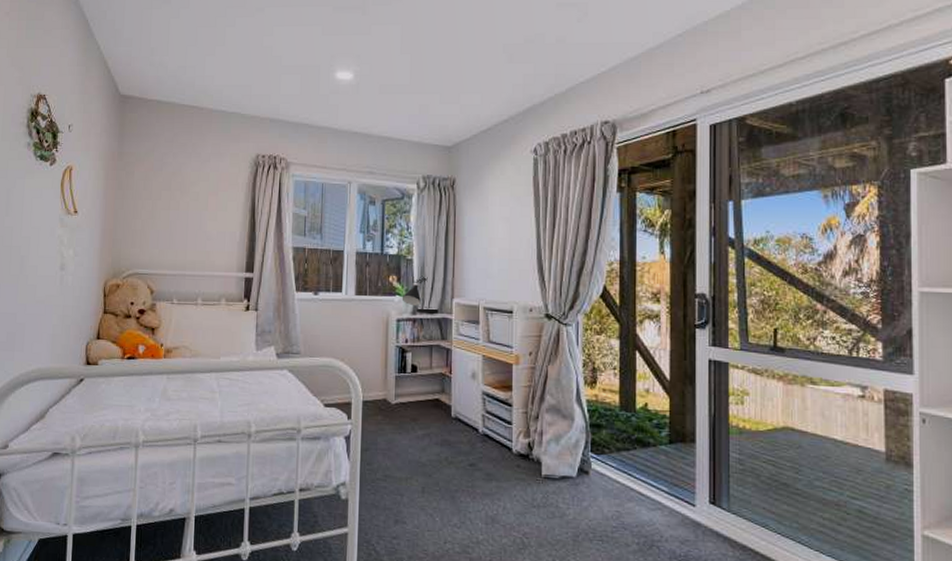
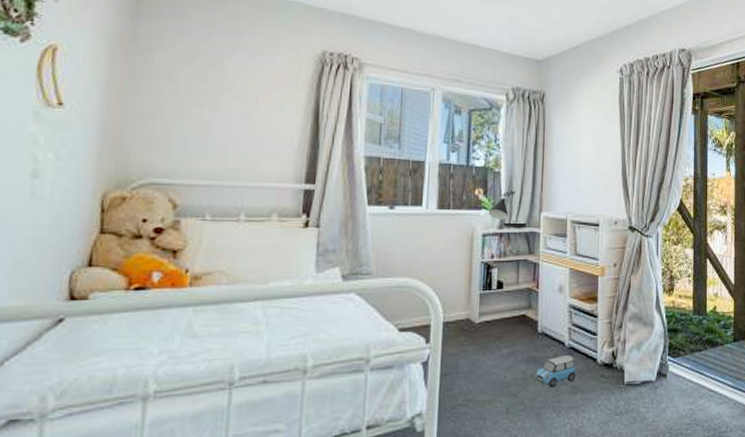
toy car: none [450,441,491,472] -> present [536,354,576,387]

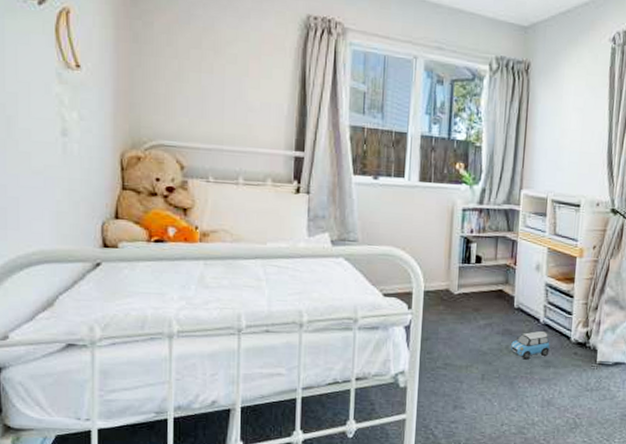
desk lamp: present [489,189,527,229] -> none [469,164,506,205]

